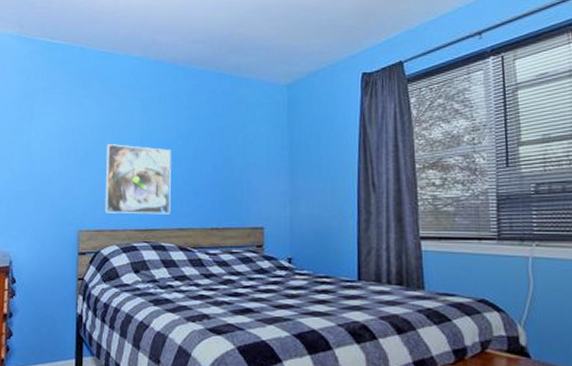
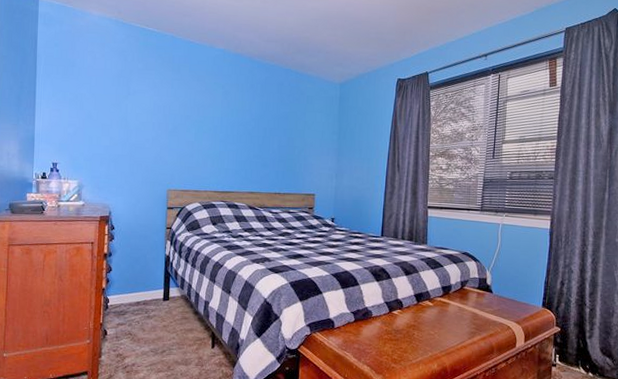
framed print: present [104,144,171,215] -> none [189,121,246,181]

